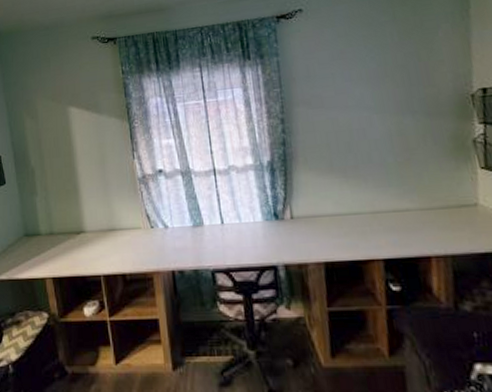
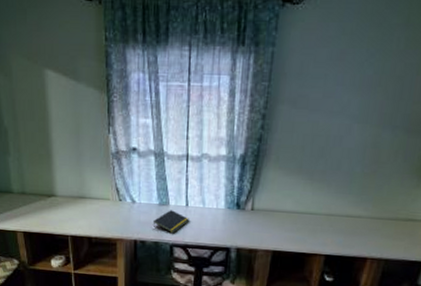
notepad: none [189,230,227,258] -> present [152,210,189,234]

